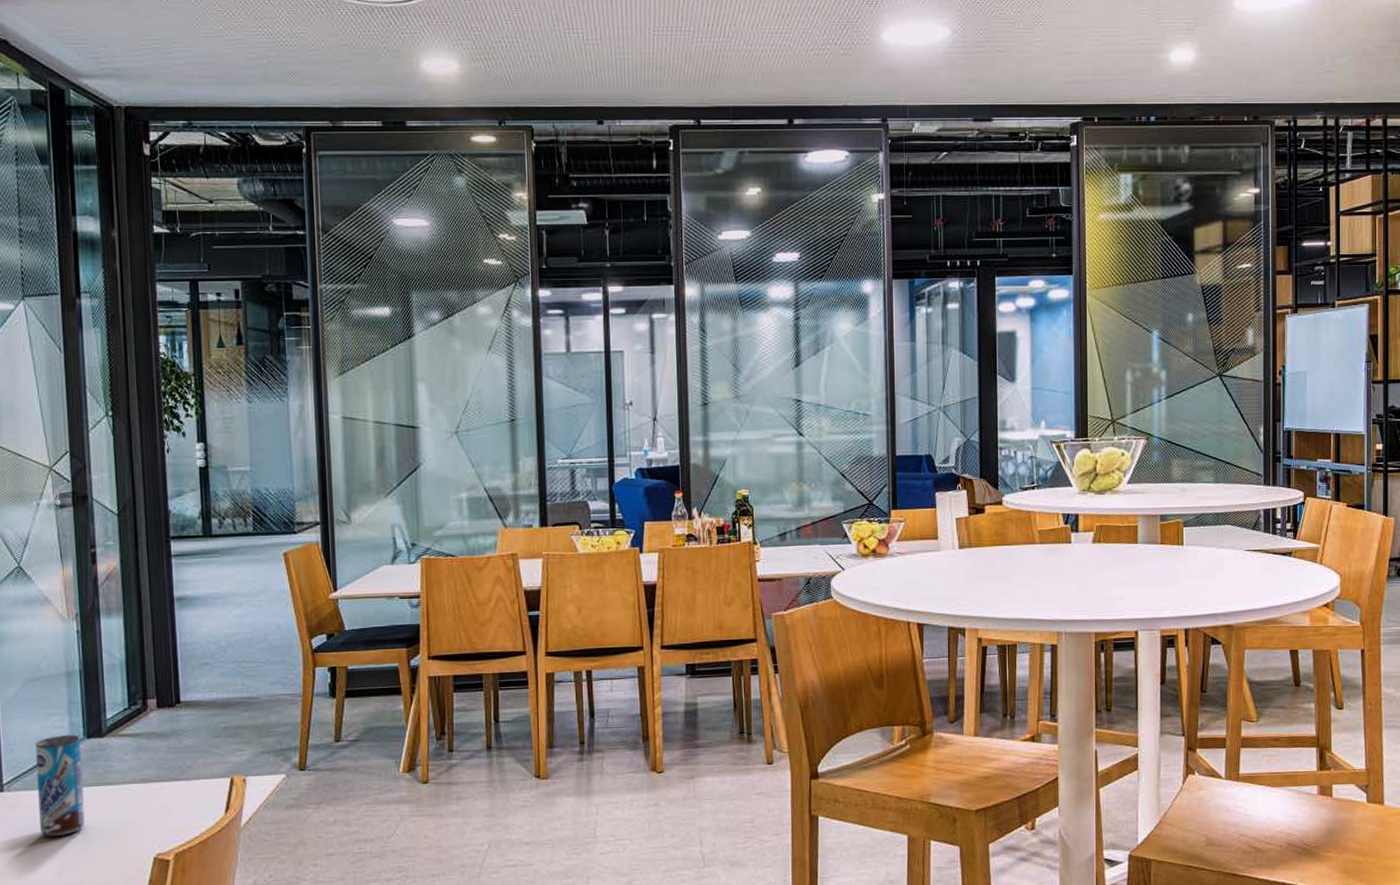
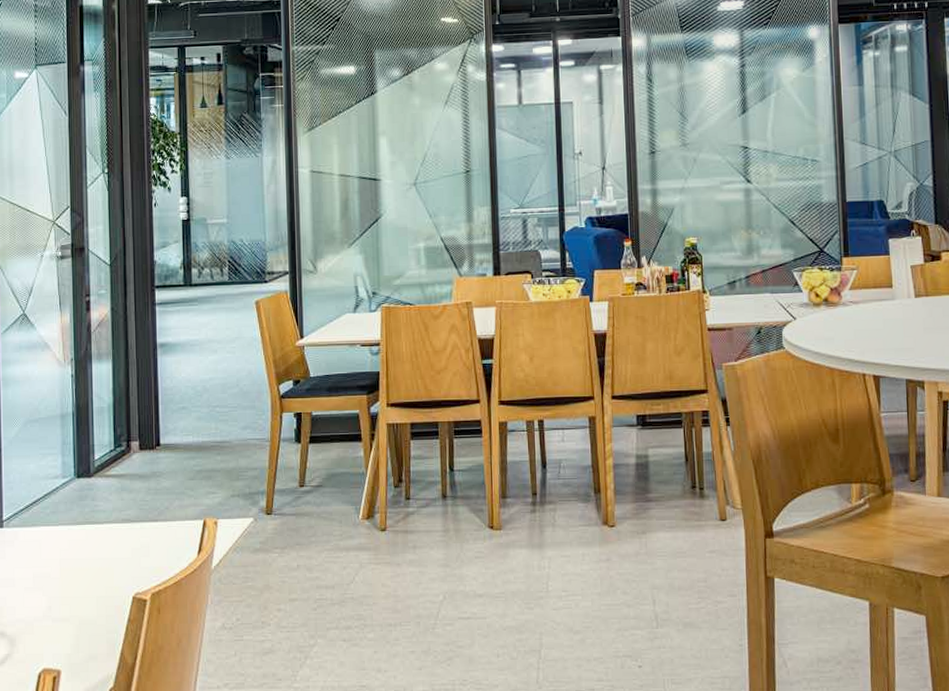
beverage can: present [35,735,85,837] -> none [32,474,73,573]

